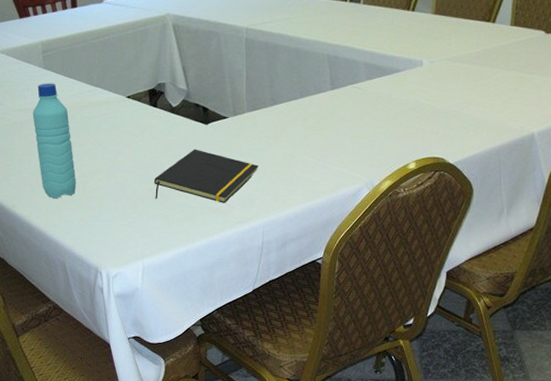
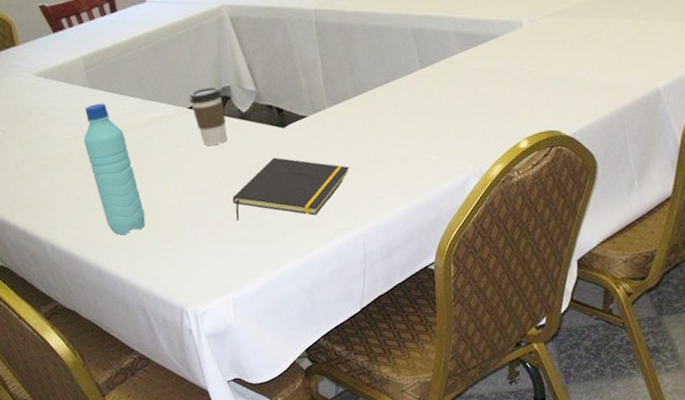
coffee cup: none [128,81,157,131] -> present [189,86,228,146]

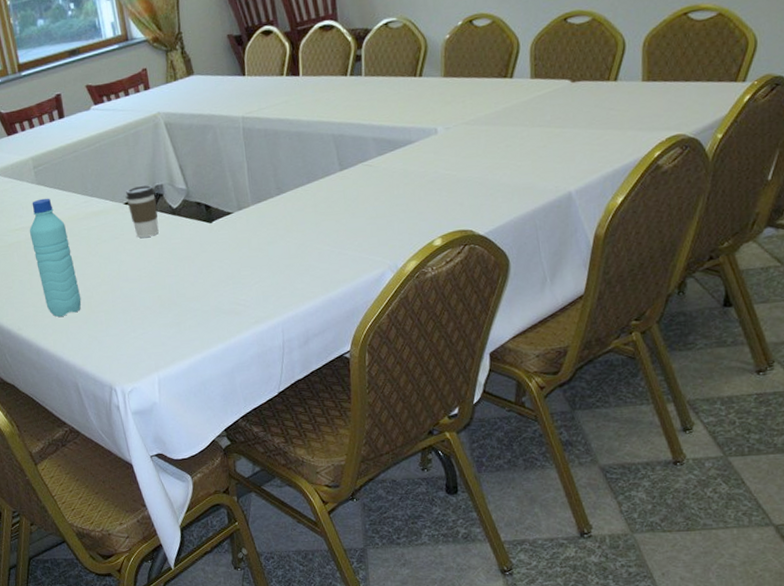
notepad: present [232,157,349,222] -> none [161,249,270,308]

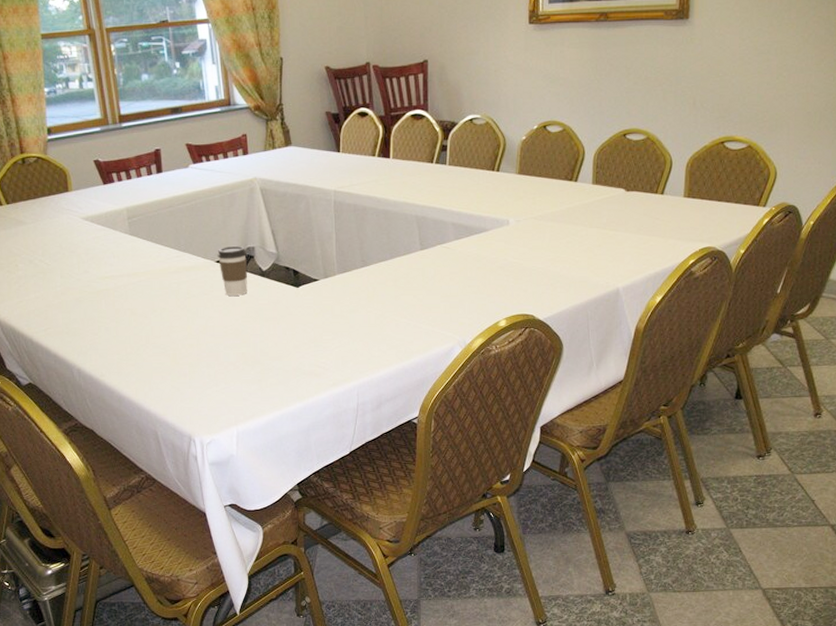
water bottle: present [29,198,82,317] -> none [119,249,167,366]

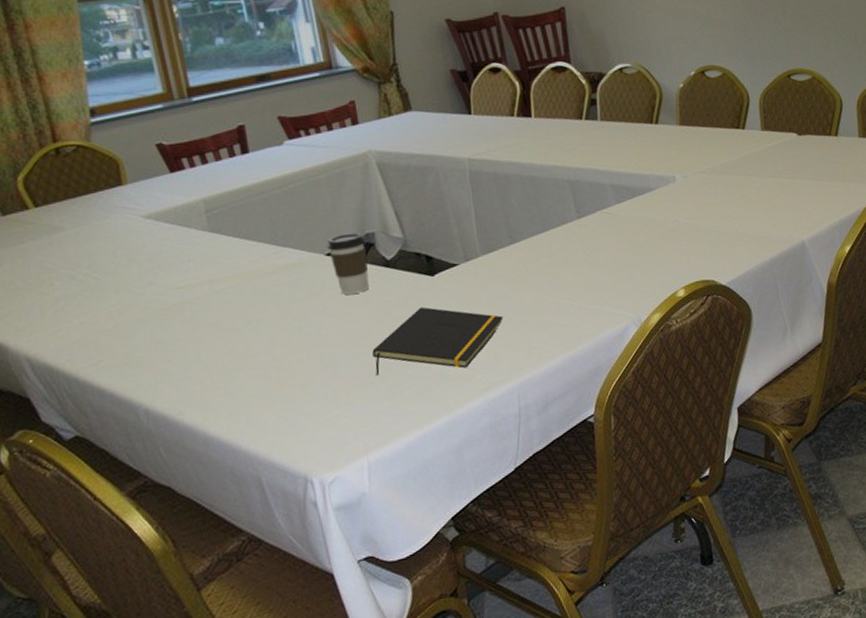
notepad: none [246,312,351,366] -> present [372,307,503,377]

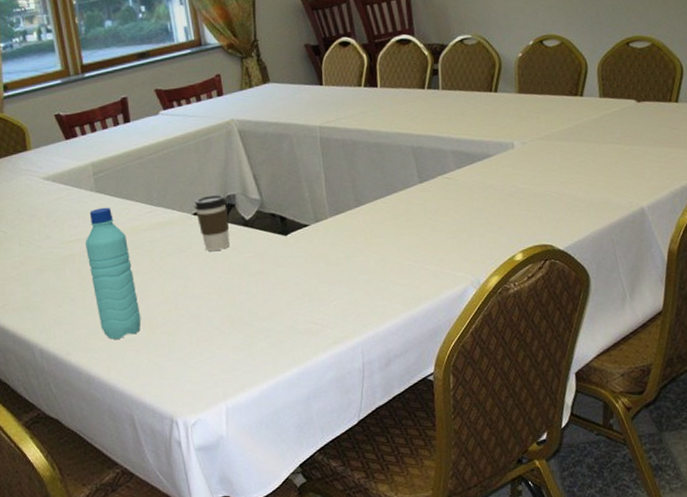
water bottle: none [197,248,268,395] -> present [85,207,141,339]
notepad: present [372,307,503,377] -> none [231,264,349,328]

